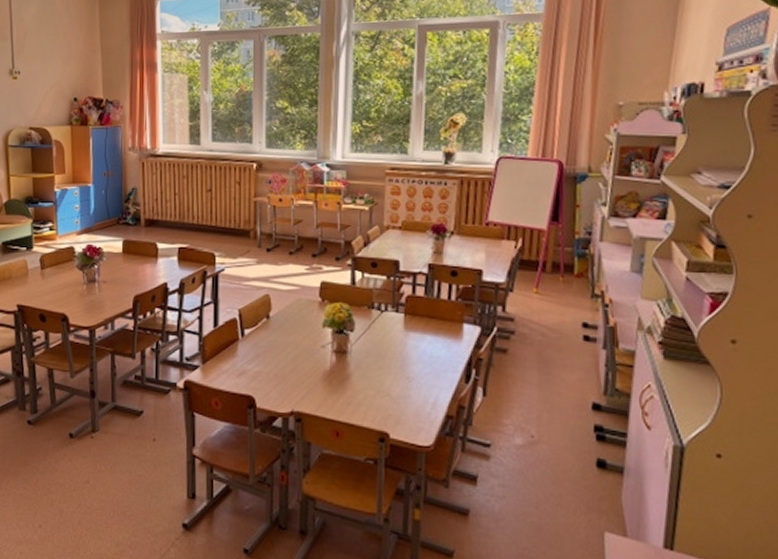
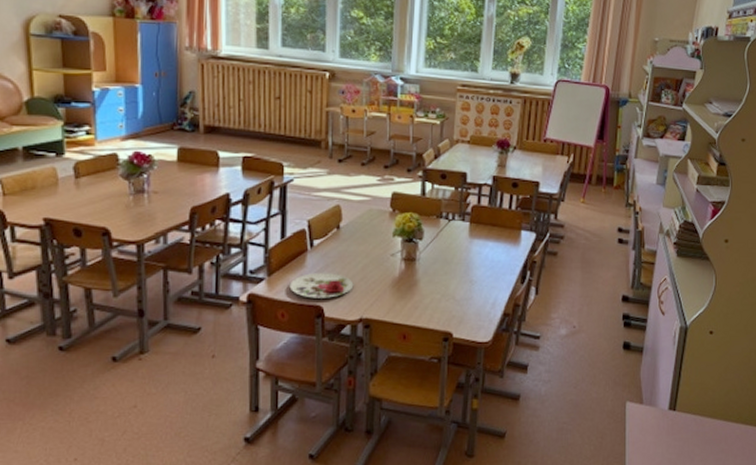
plate: none [222,362,284,389] -> present [289,273,354,298]

